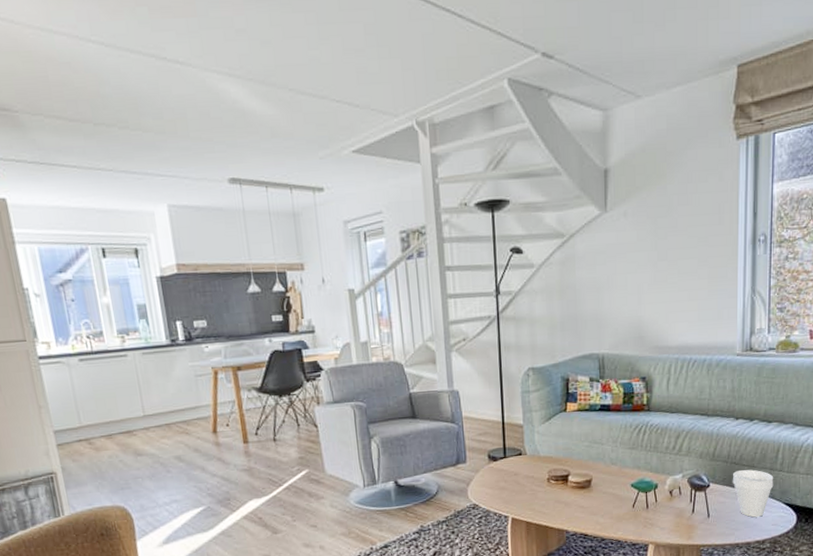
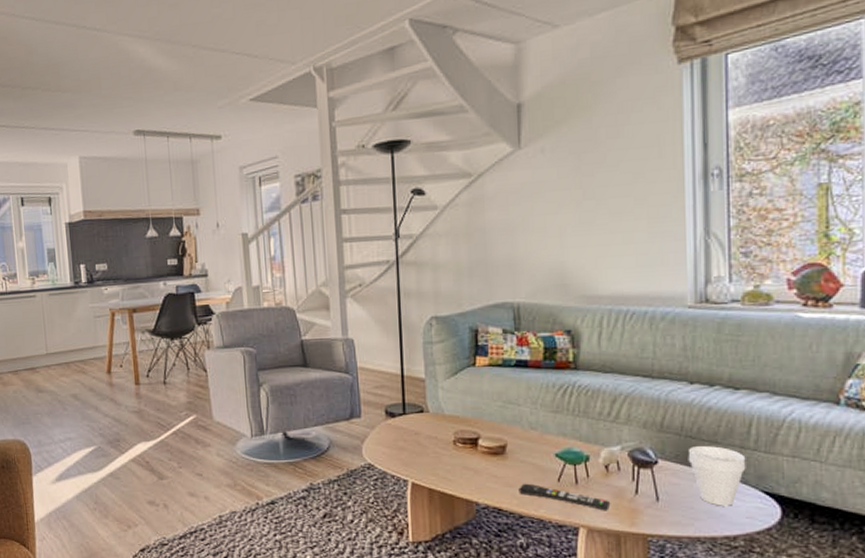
remote control: none [601,511,673,529] -> present [518,483,611,511]

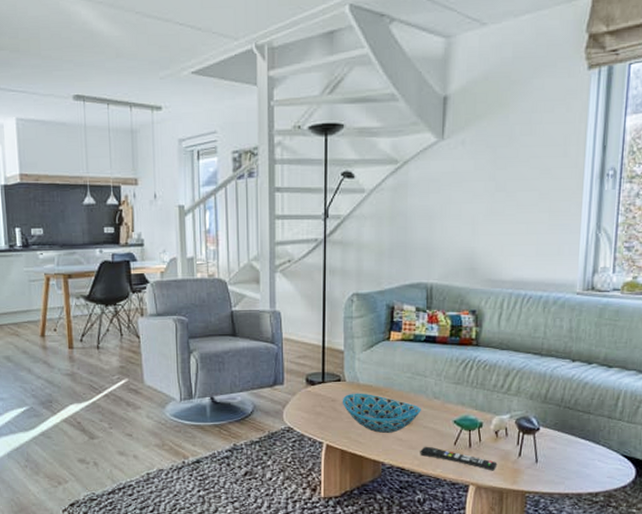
bowl: none [426,424,517,469] -> present [342,393,421,433]
cup: present [688,446,746,506] -> none [564,416,612,467]

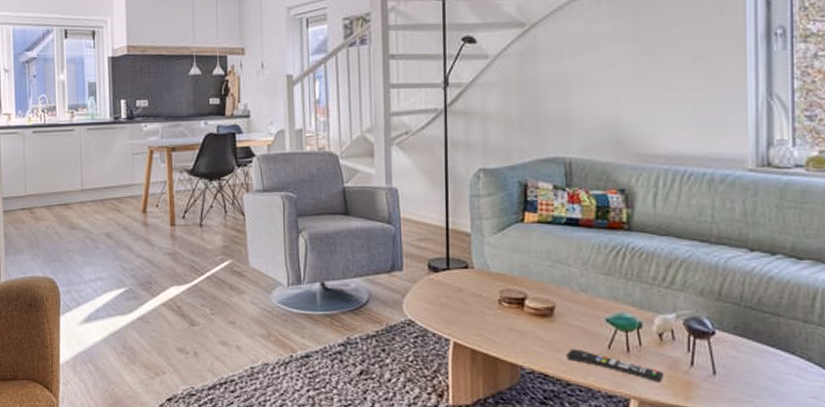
bowl: present [342,393,421,433] -> none [470,282,565,331]

